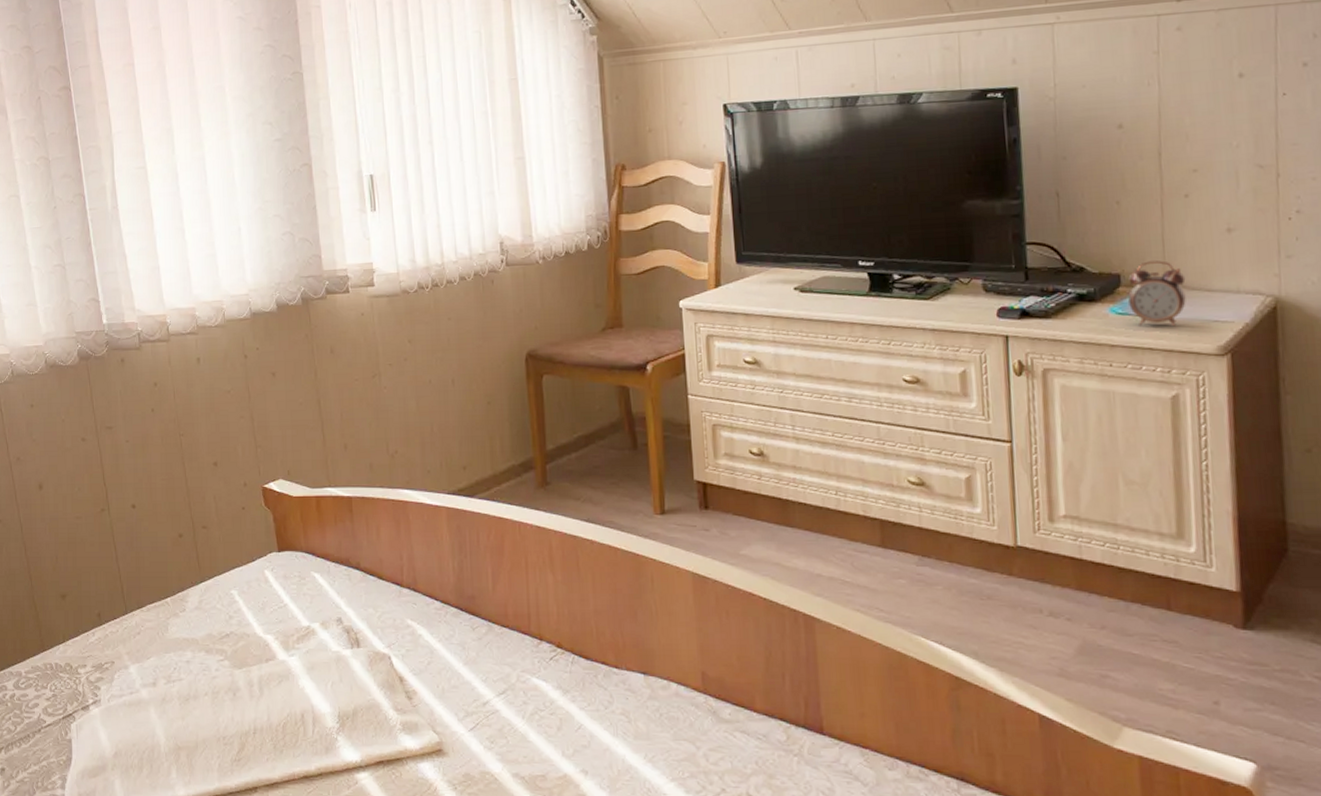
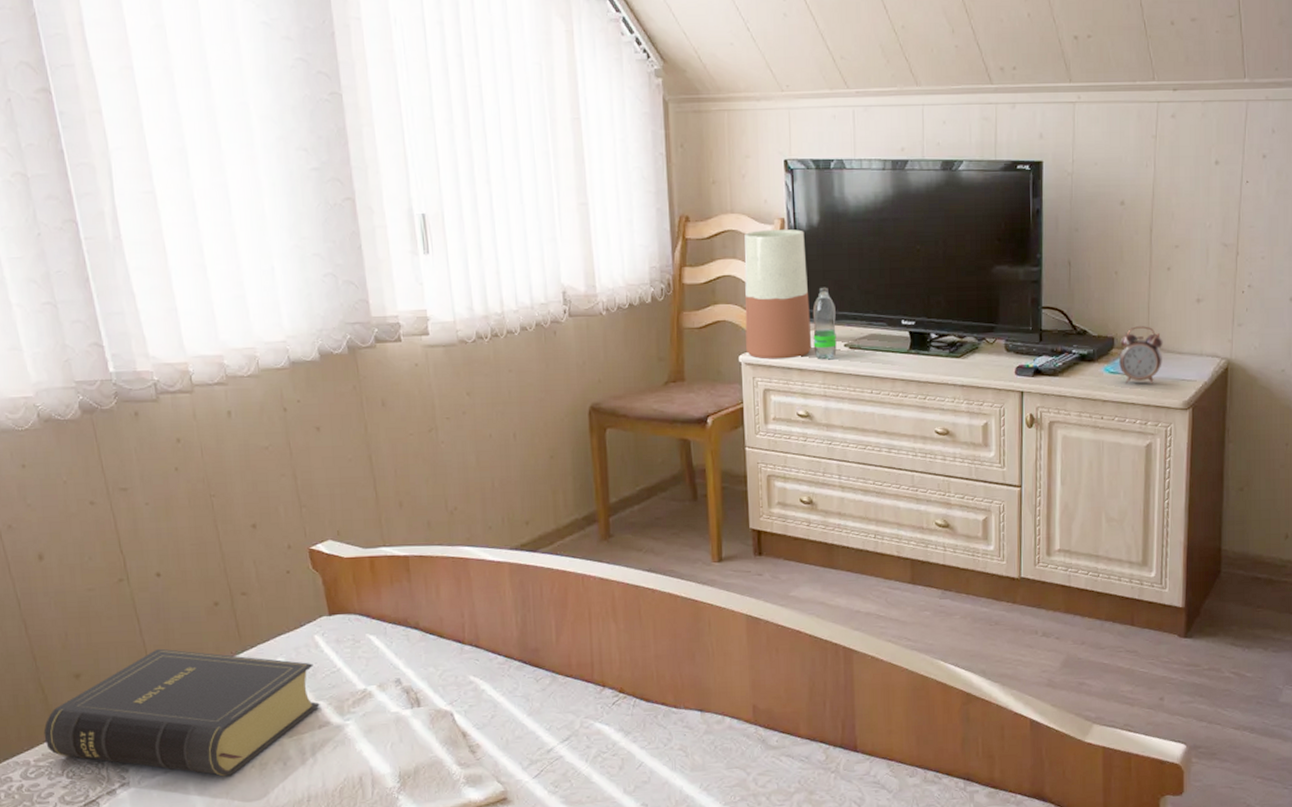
book: none [34,575,268,702] -> present [43,648,320,777]
vase: none [683,172,759,305] -> present [744,229,812,360]
bottle: none [757,229,786,305] -> present [812,287,837,360]

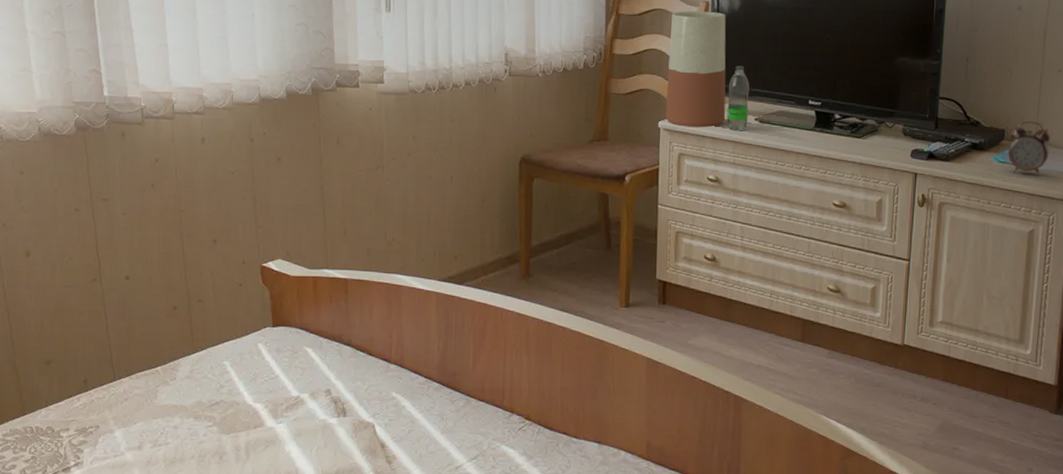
book: present [43,648,320,777] -> none [13,344,257,465]

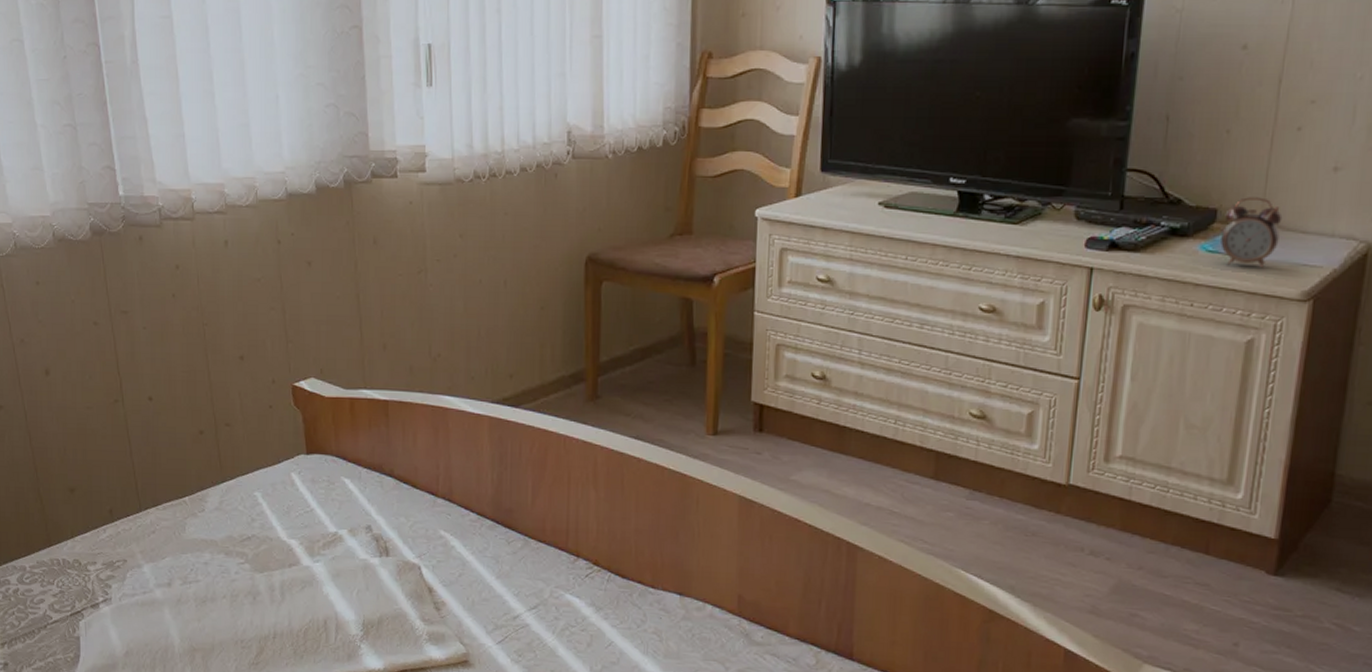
vase: present [666,10,726,128] -> none [764,68,843,216]
bottle: present [727,65,749,131] -> none [842,136,872,219]

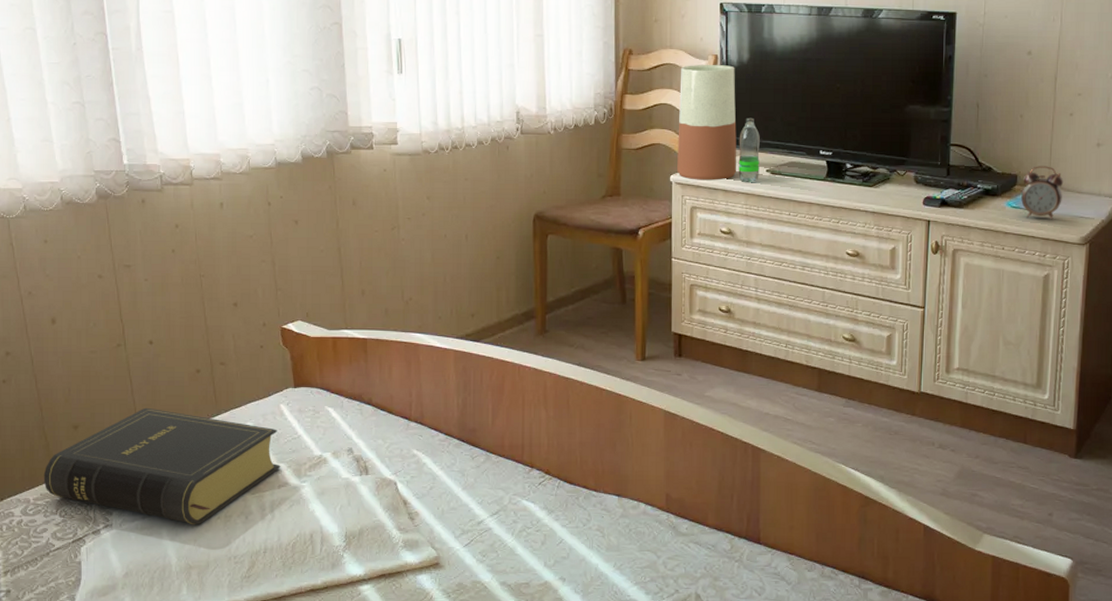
book: none [39,471,292,604] -> present [43,407,281,525]
vase: none [764,68,843,216] -> present [677,64,737,180]
bottle: none [842,136,872,219] -> present [738,117,760,183]

